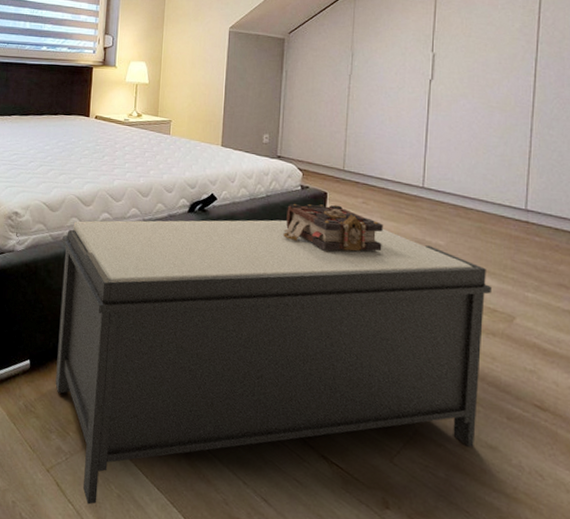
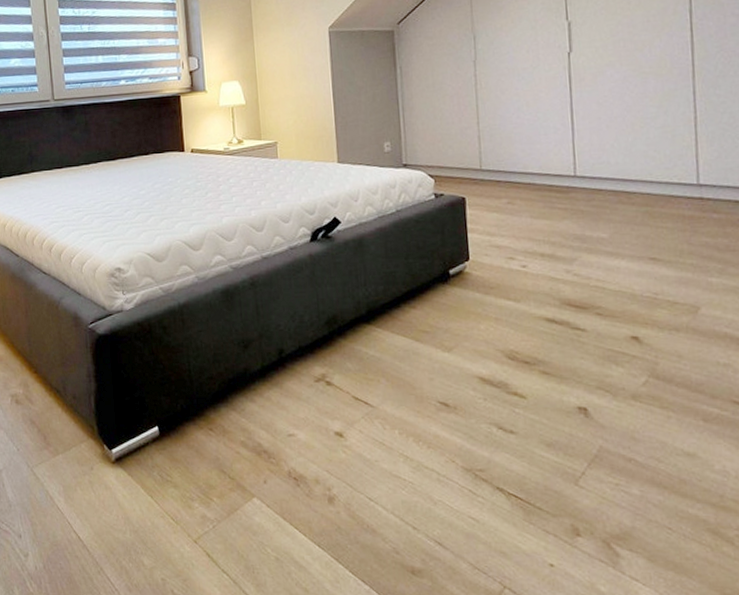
bench: present [55,220,493,505] -> none [173,228,670,572]
spell book: present [283,204,383,251] -> none [421,209,537,263]

